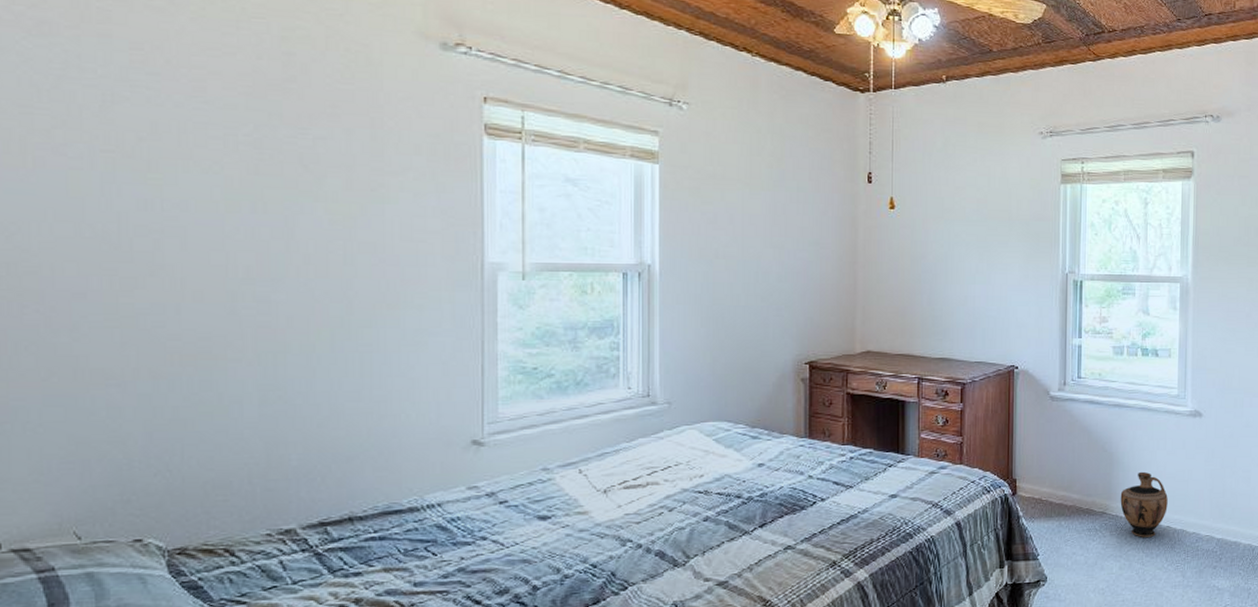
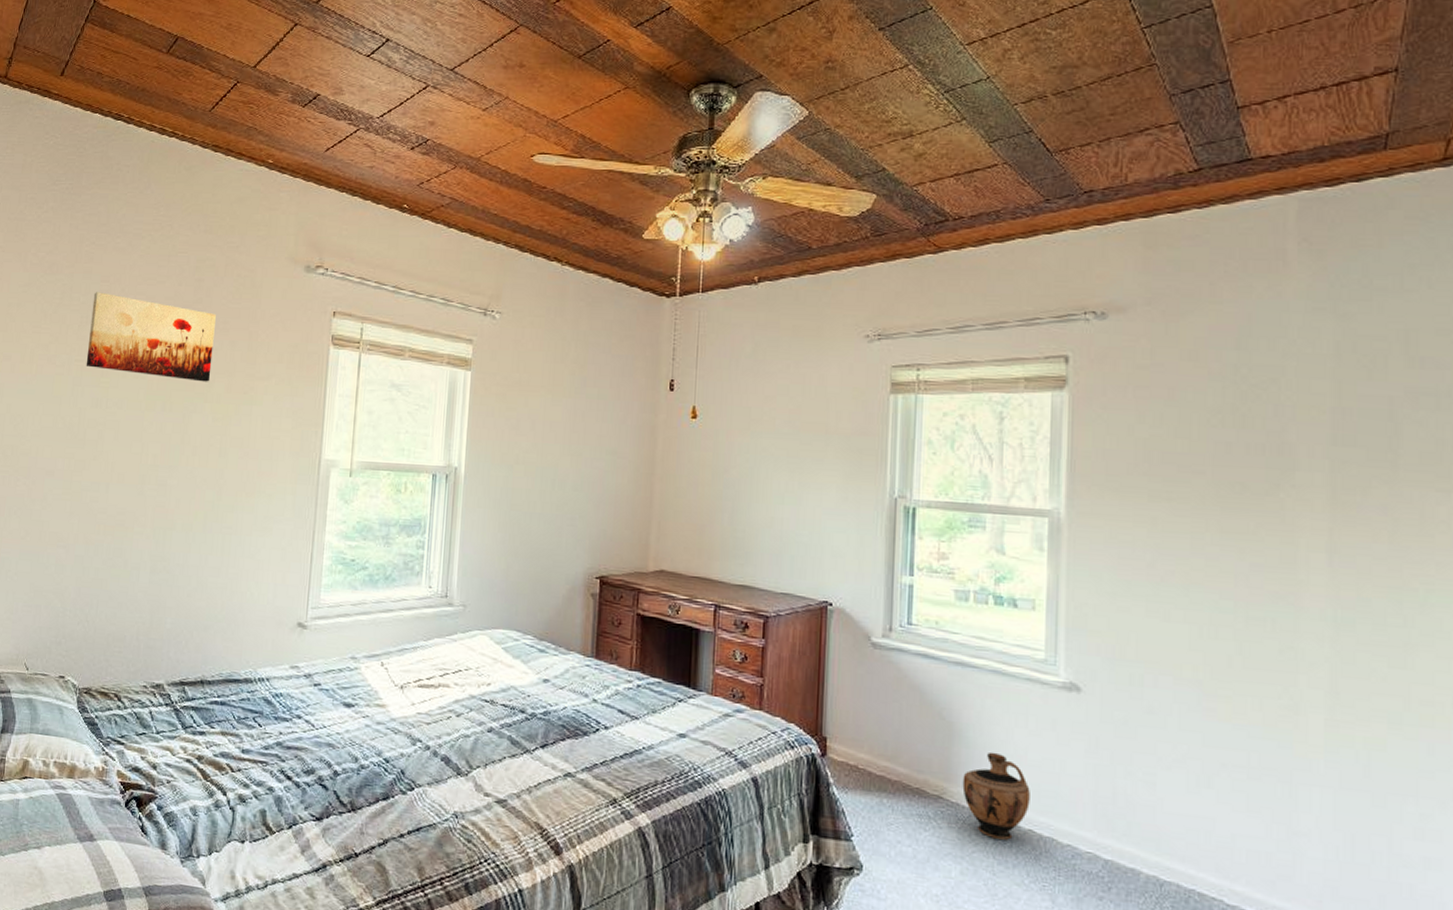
wall art: none [119,62,320,178] -> present [86,292,216,382]

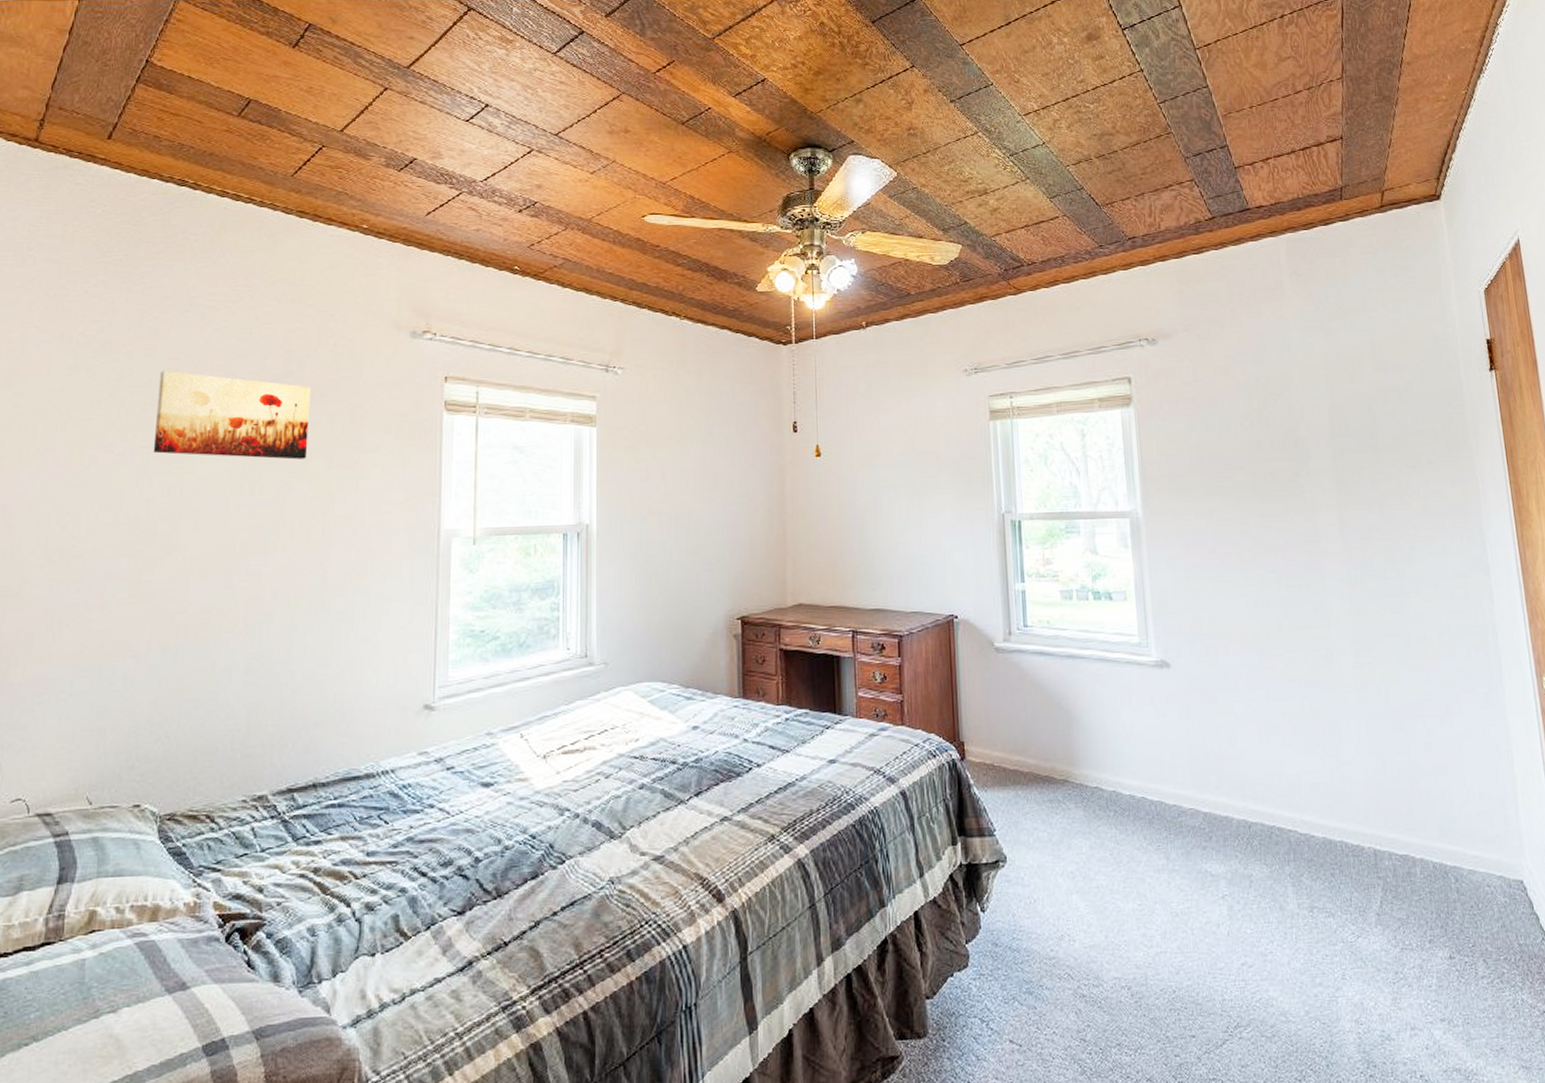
ceramic jug: present [962,752,1030,840] -> none [1083,732,1140,810]

